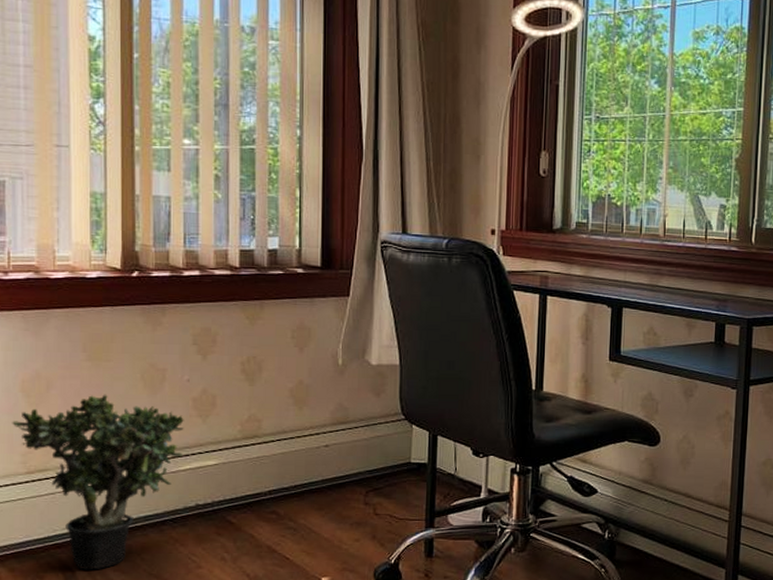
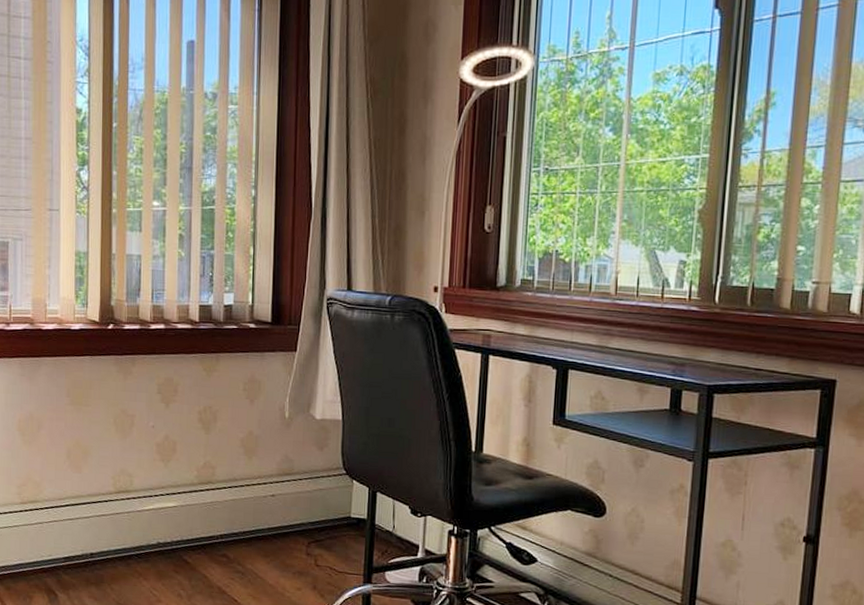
potted plant: present [12,394,184,570] -> none [10,436,149,595]

